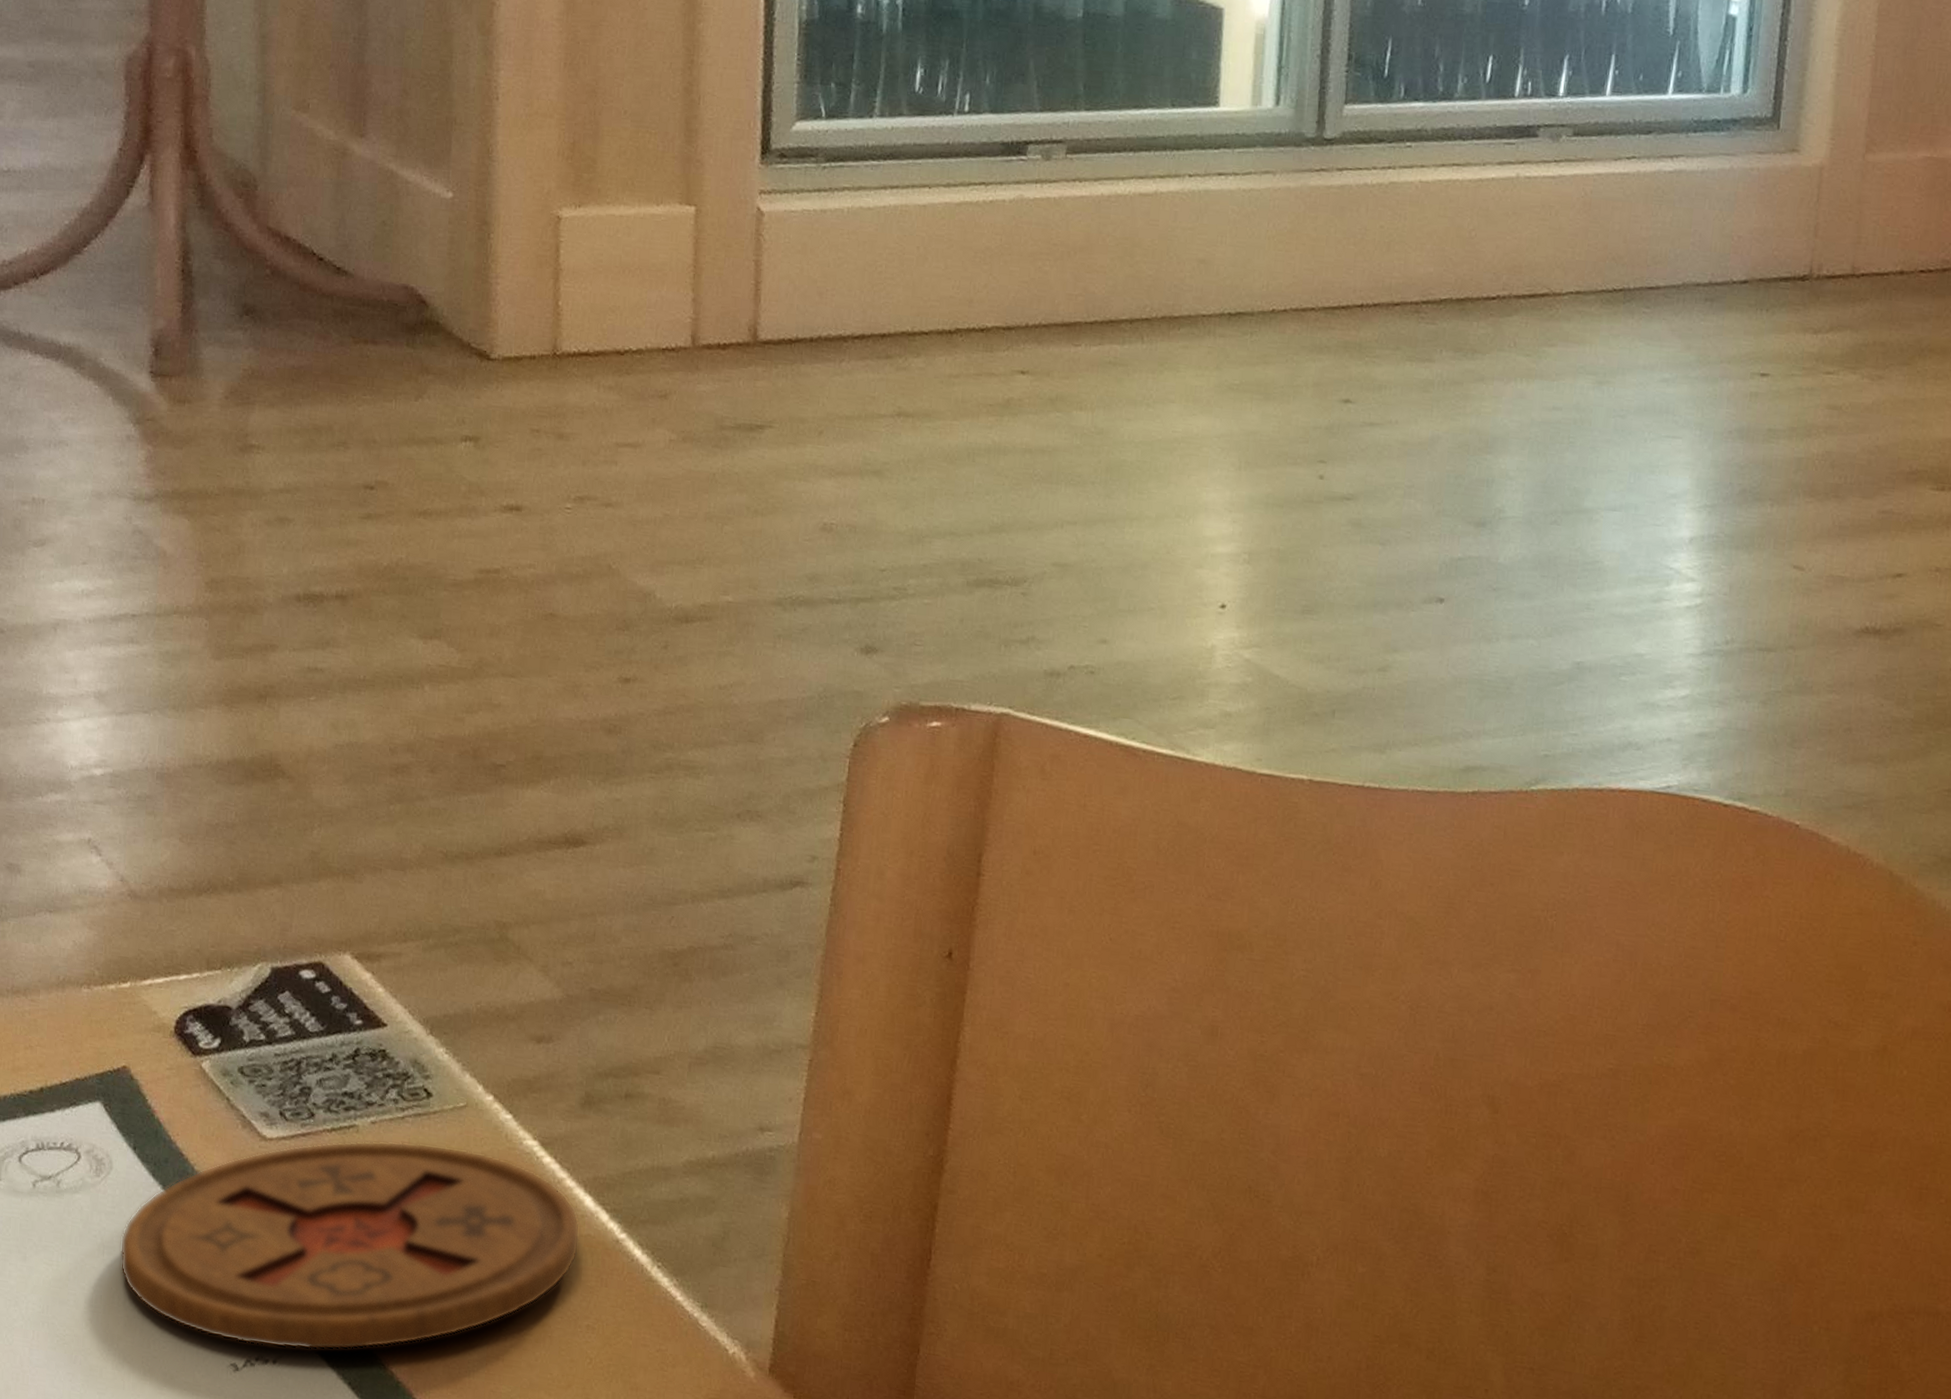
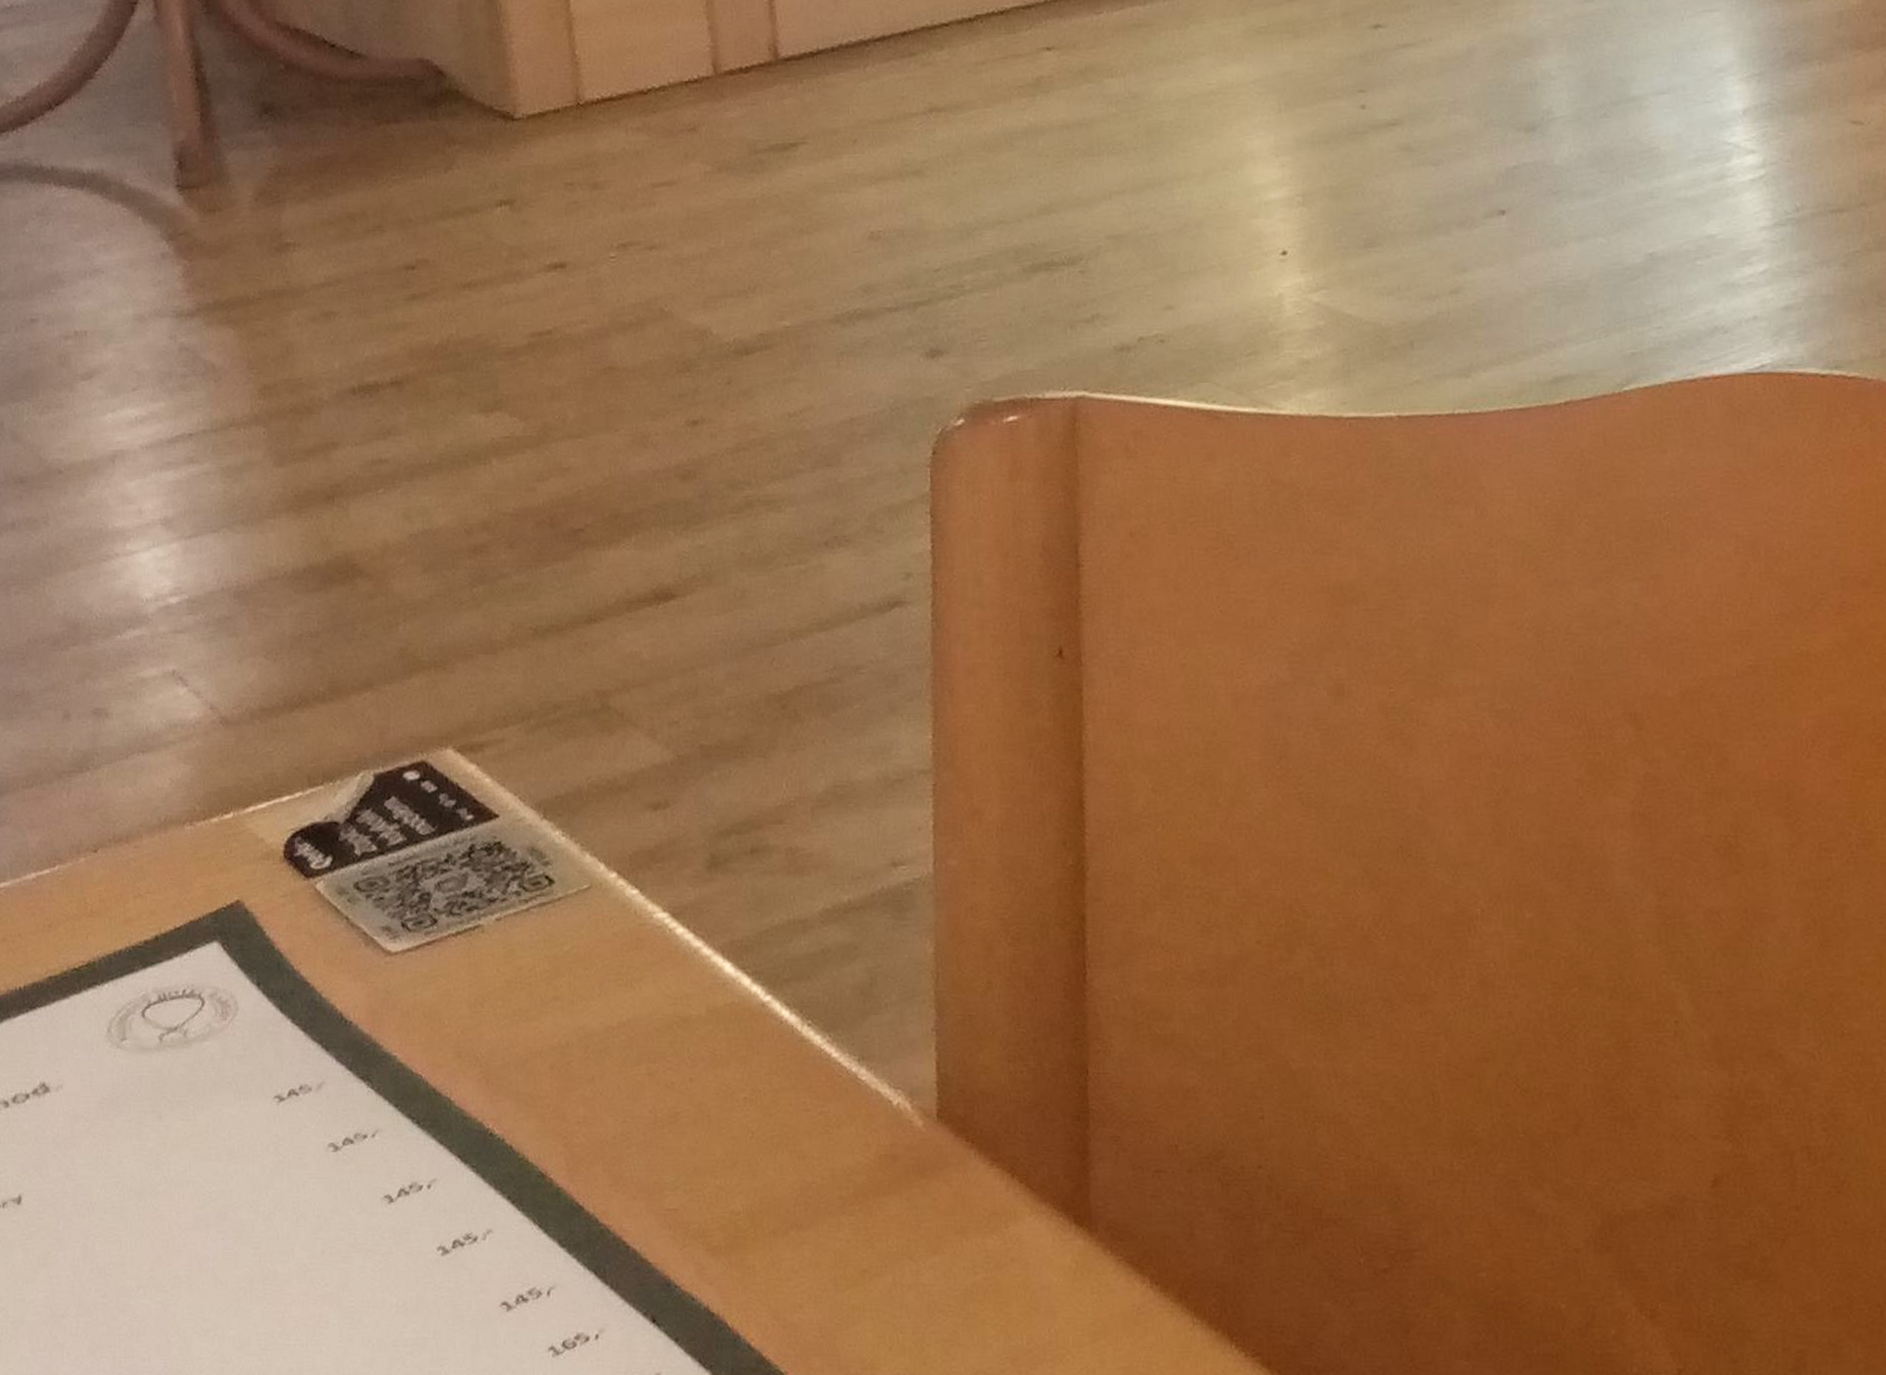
coaster: present [119,1141,581,1350] -> none [255,933,725,1172]

